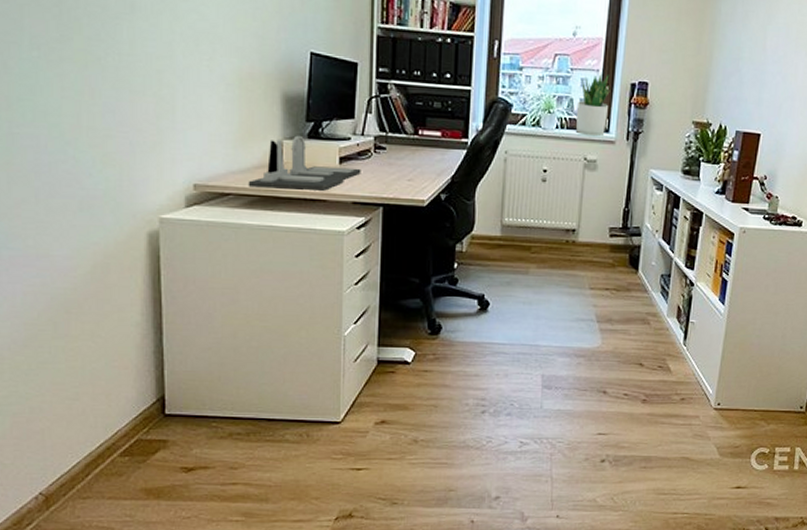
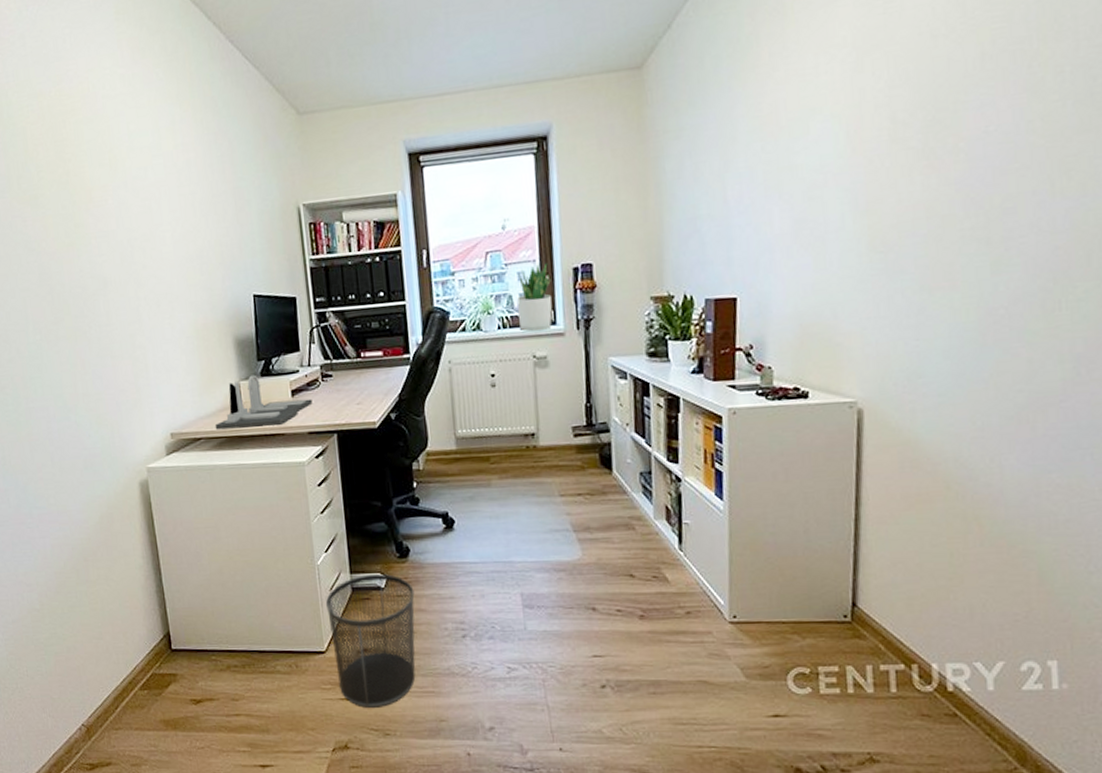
waste bin: none [347,348,441,477] -> present [325,573,416,708]

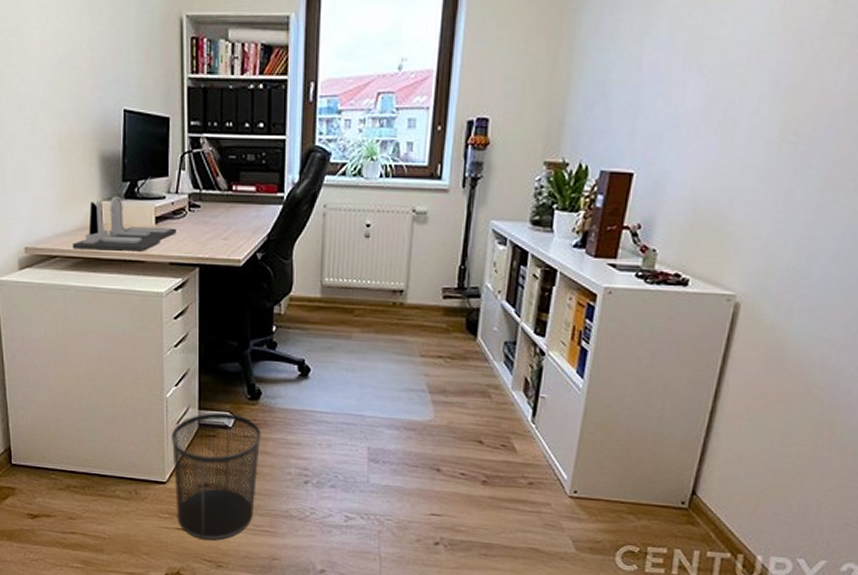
planter: present [517,262,552,332] -> none [403,111,444,185]

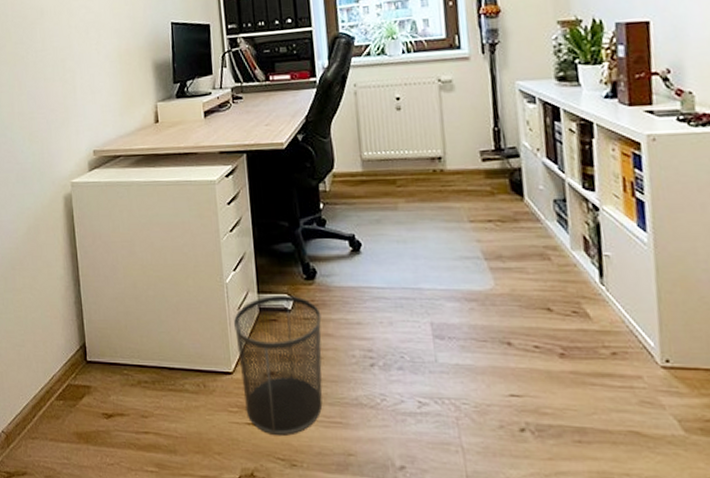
desk organizer: present [72,196,177,251] -> none [133,96,224,148]

